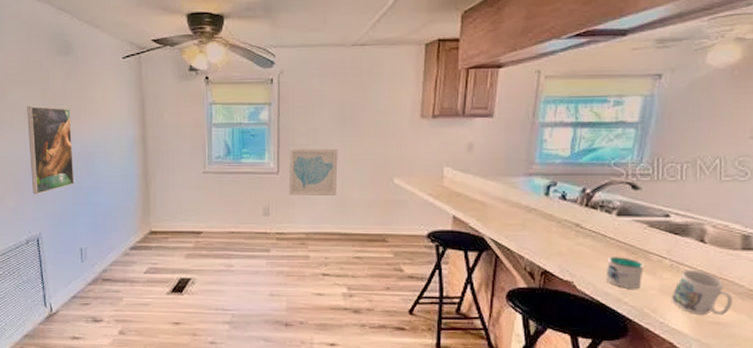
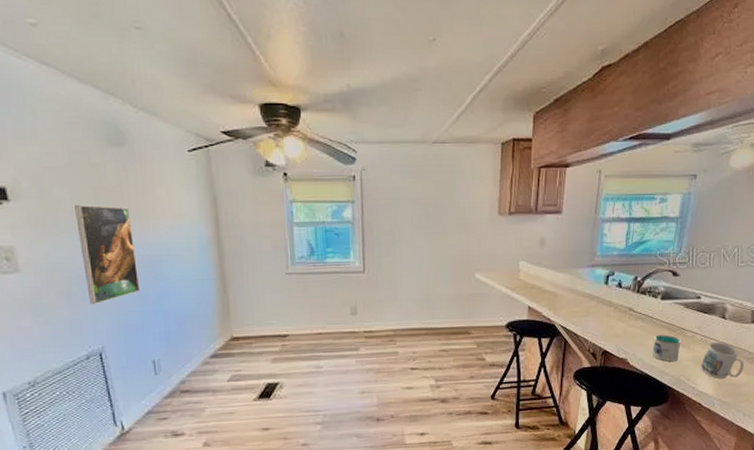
wall art: present [289,148,338,197] -> none [374,246,423,294]

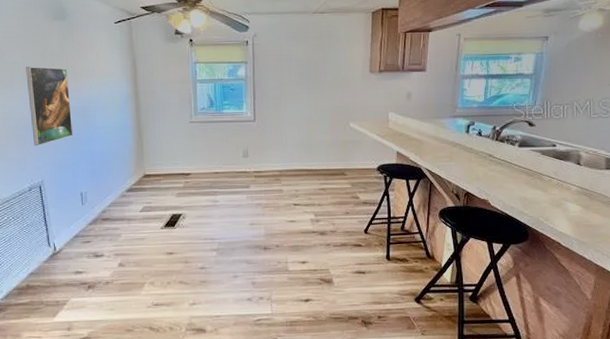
mug: present [652,335,682,362] -> none [511,179,540,203]
mug: present [700,342,744,379] -> none [558,186,600,220]

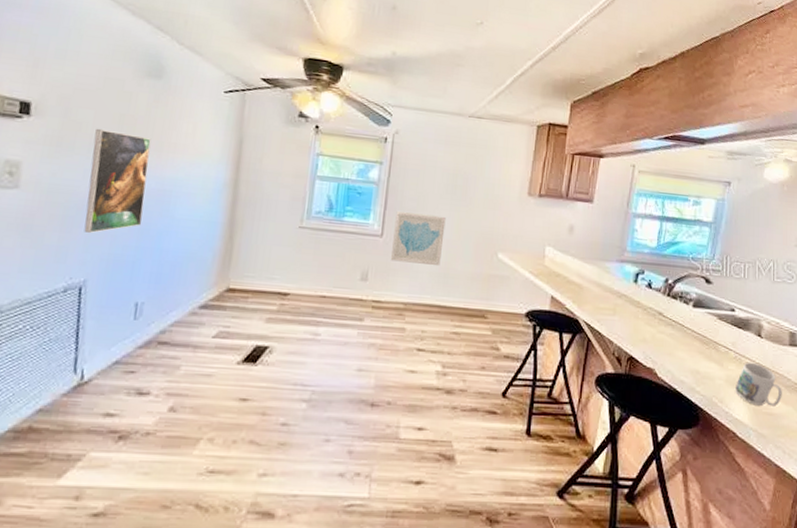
wall art: none [263,99,304,140] -> present [391,211,446,267]
mug: none [558,186,600,220] -> present [734,362,782,407]

